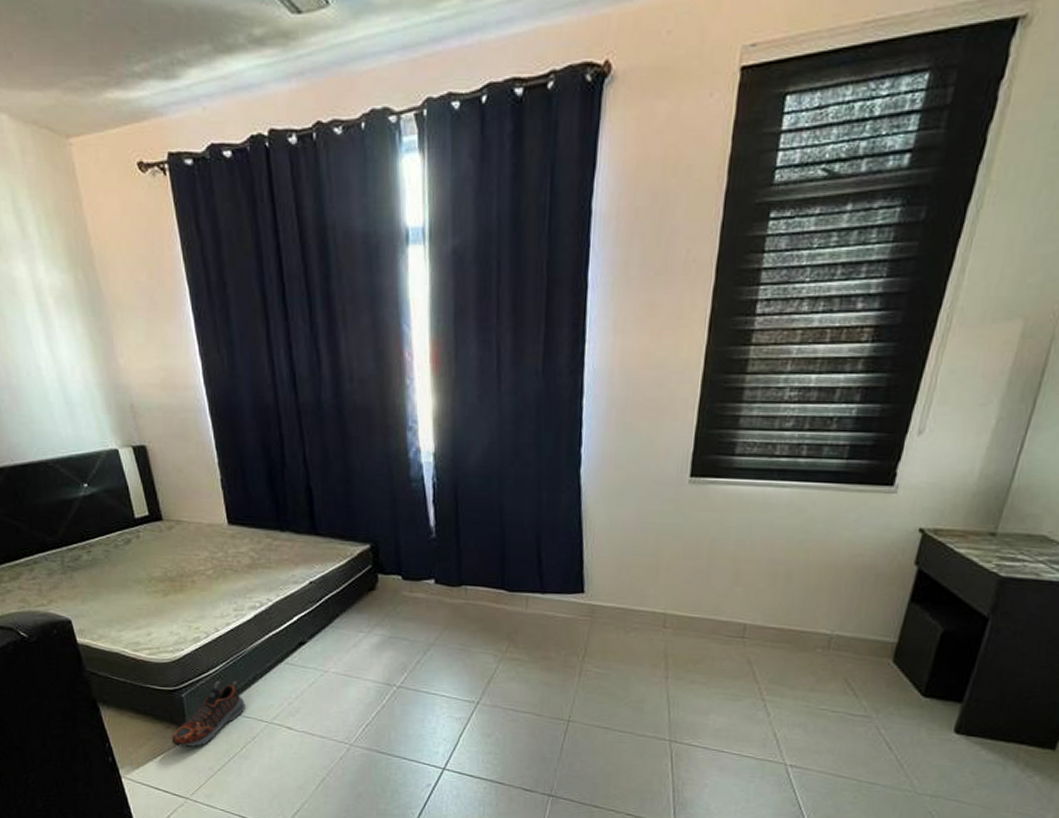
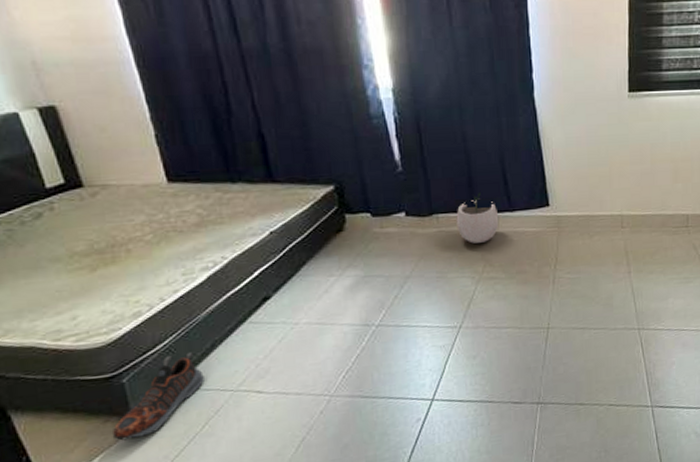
plant pot: none [484,569,529,621] -> present [456,192,499,243]

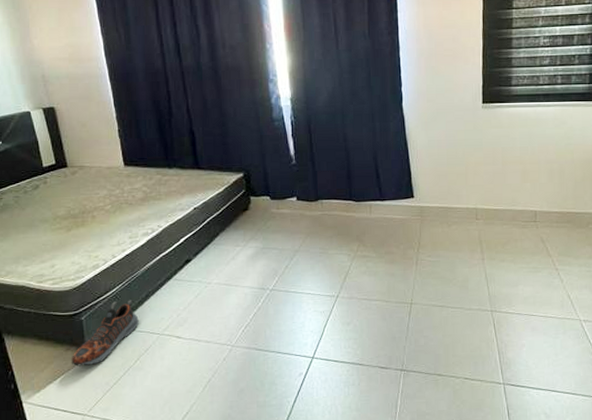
plant pot: present [456,192,499,243] -> none [337,184,372,226]

